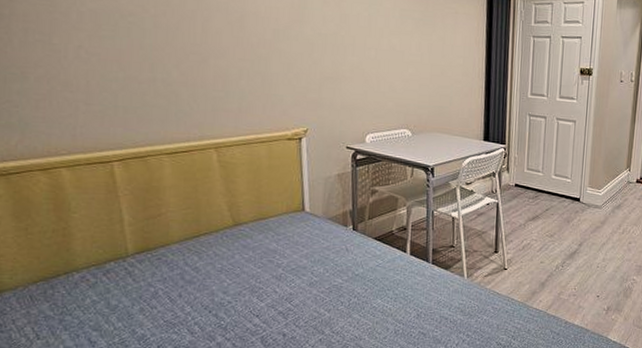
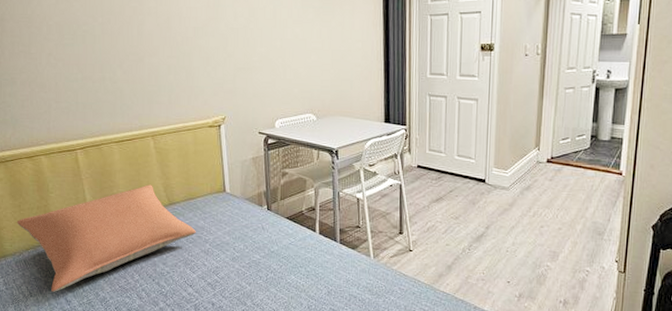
pillow: none [21,203,266,332] -> present [16,184,196,292]

